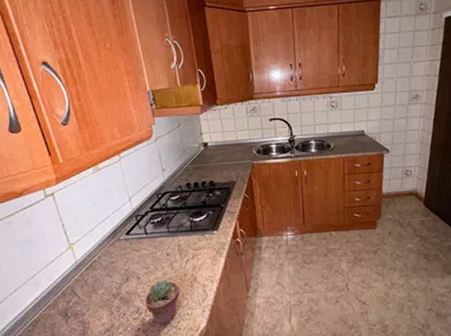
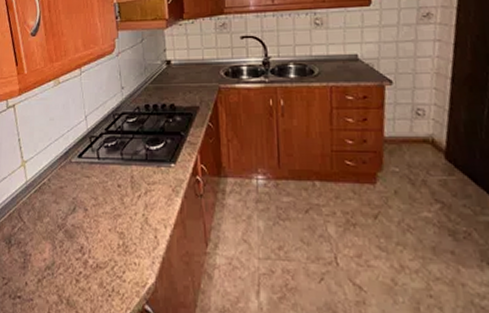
potted succulent: present [145,280,180,326] -> none [90,216,128,274]

